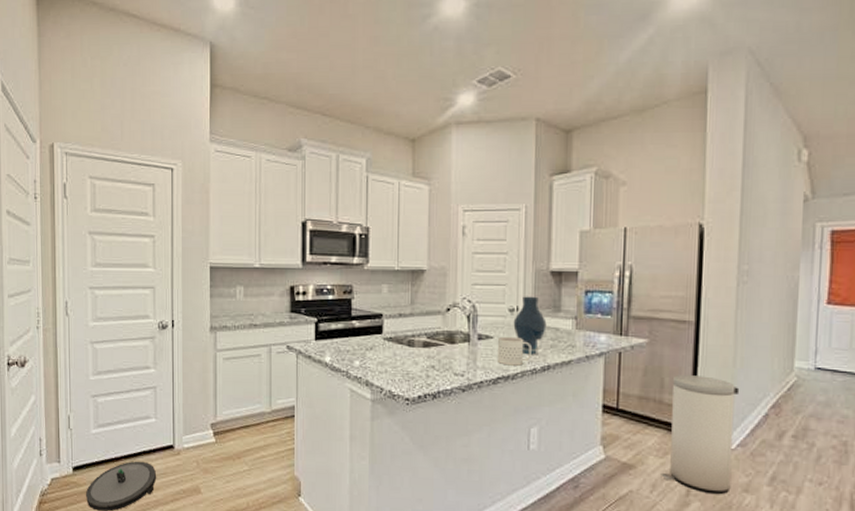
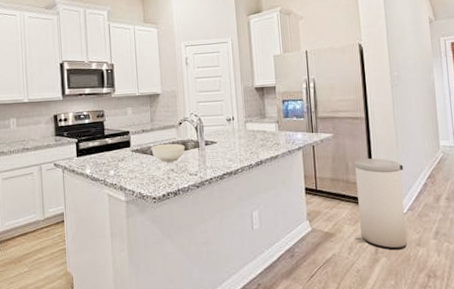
bowl: none [408,334,452,357] -> present [151,144,185,162]
mug: present [497,336,531,366] -> none [220,140,247,164]
vase: present [513,296,547,355] -> none [231,108,257,154]

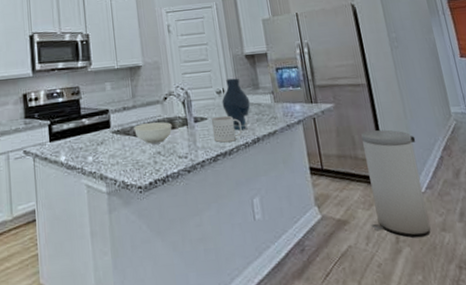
mug: none [220,140,247,164] -> present [211,115,242,143]
vase: none [231,108,257,154] -> present [222,78,251,131]

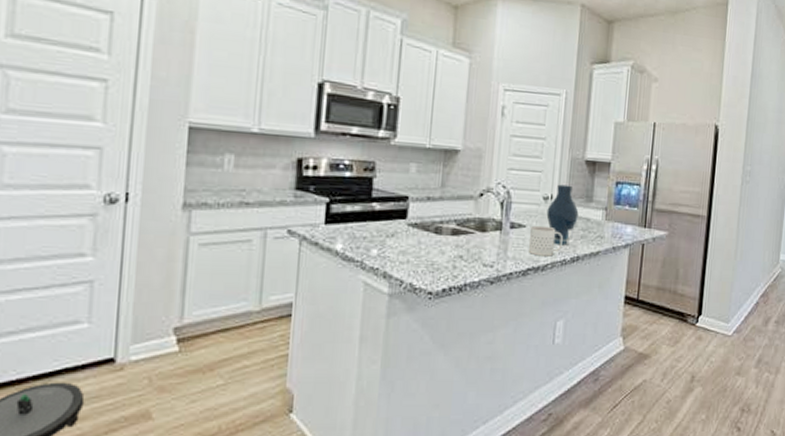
bowl: present [134,122,172,144] -> none [436,220,483,246]
pedal bin: present [361,129,431,238] -> none [671,266,739,379]

